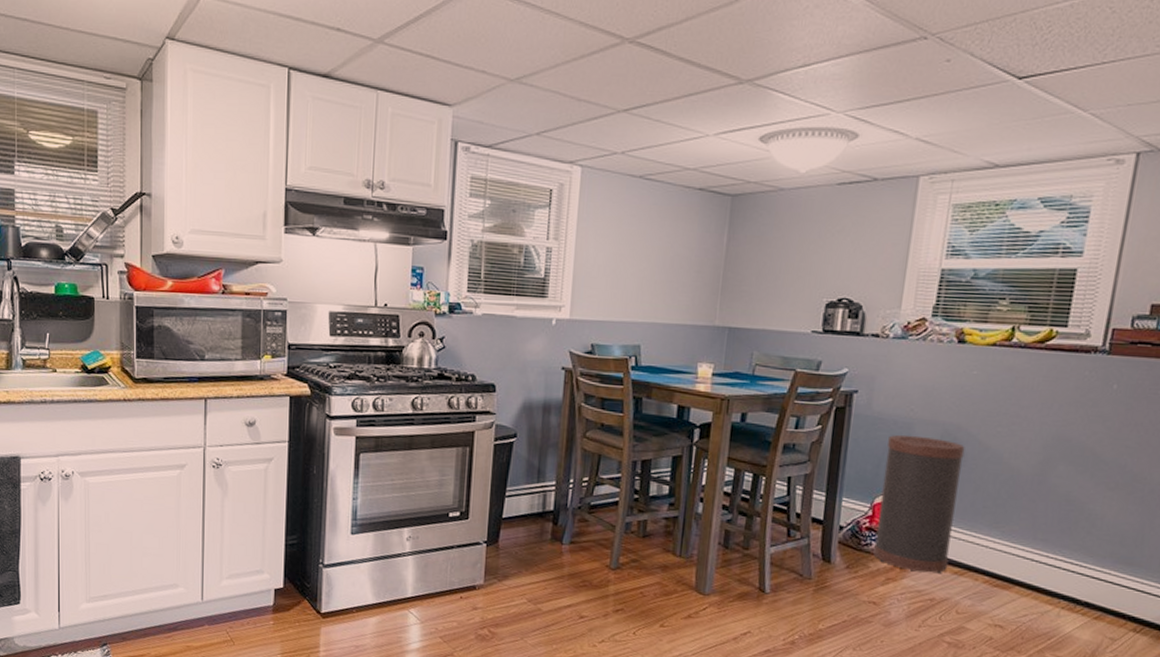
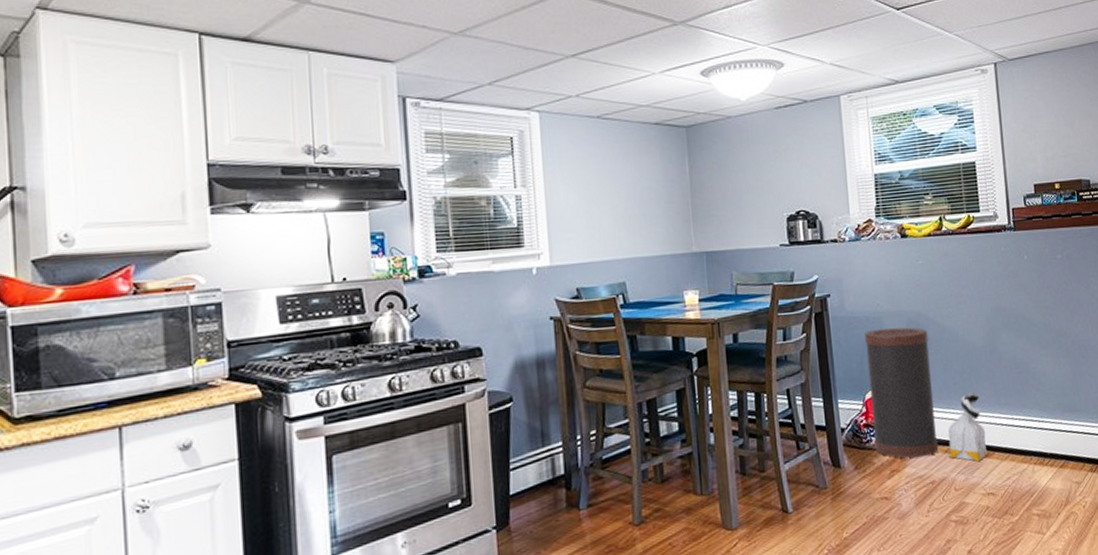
bag: none [957,519,1014,592] -> present [948,391,989,462]

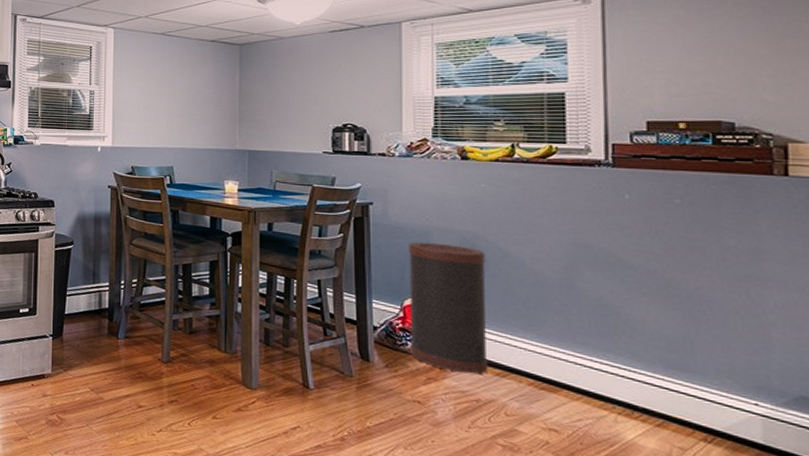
bag: present [948,391,989,462] -> none [500,322,555,395]

